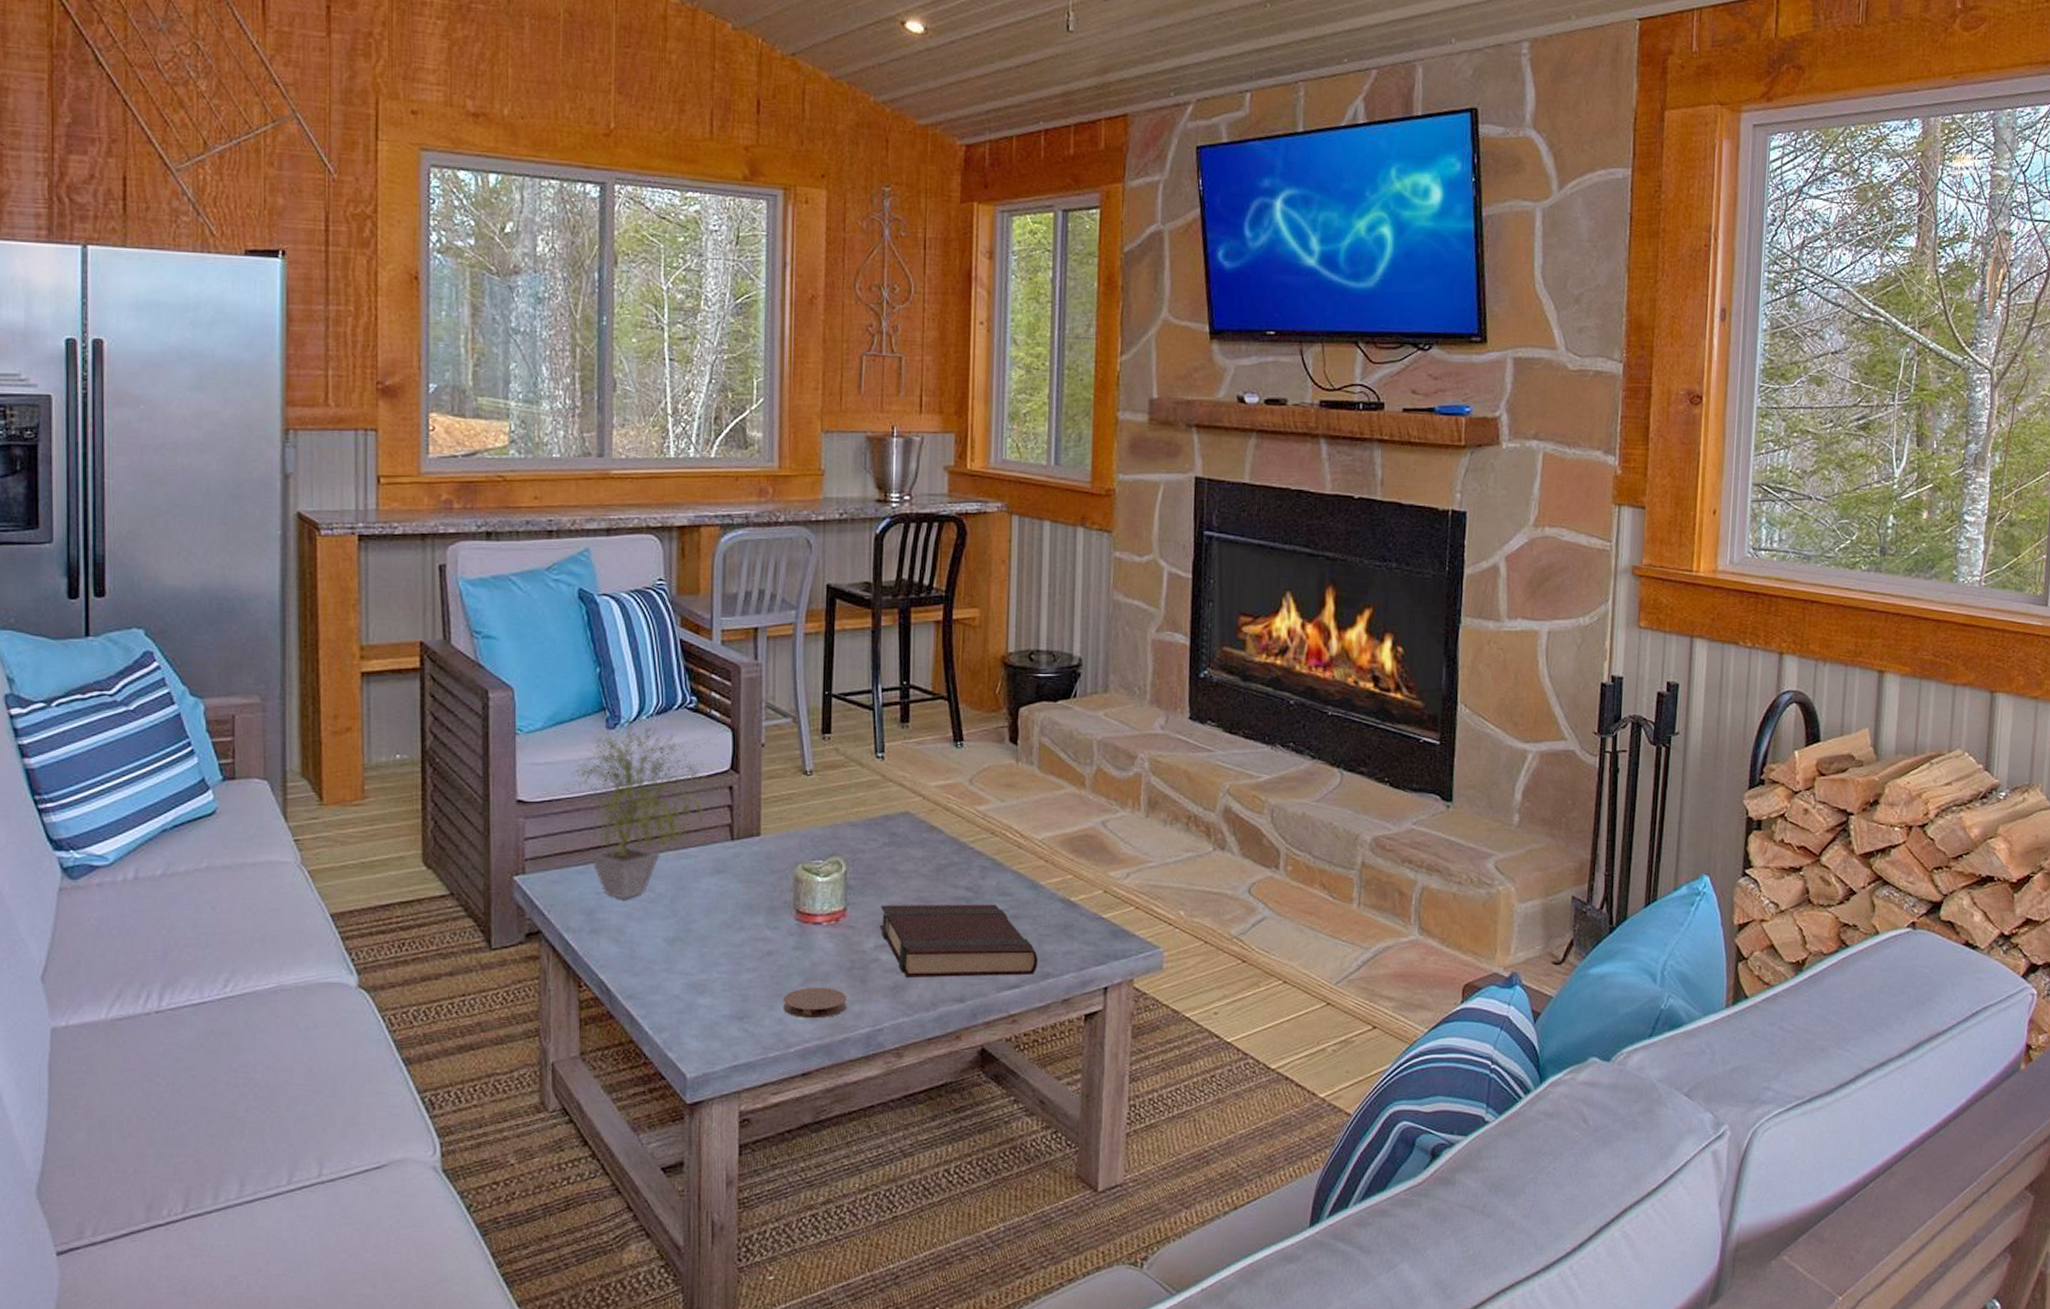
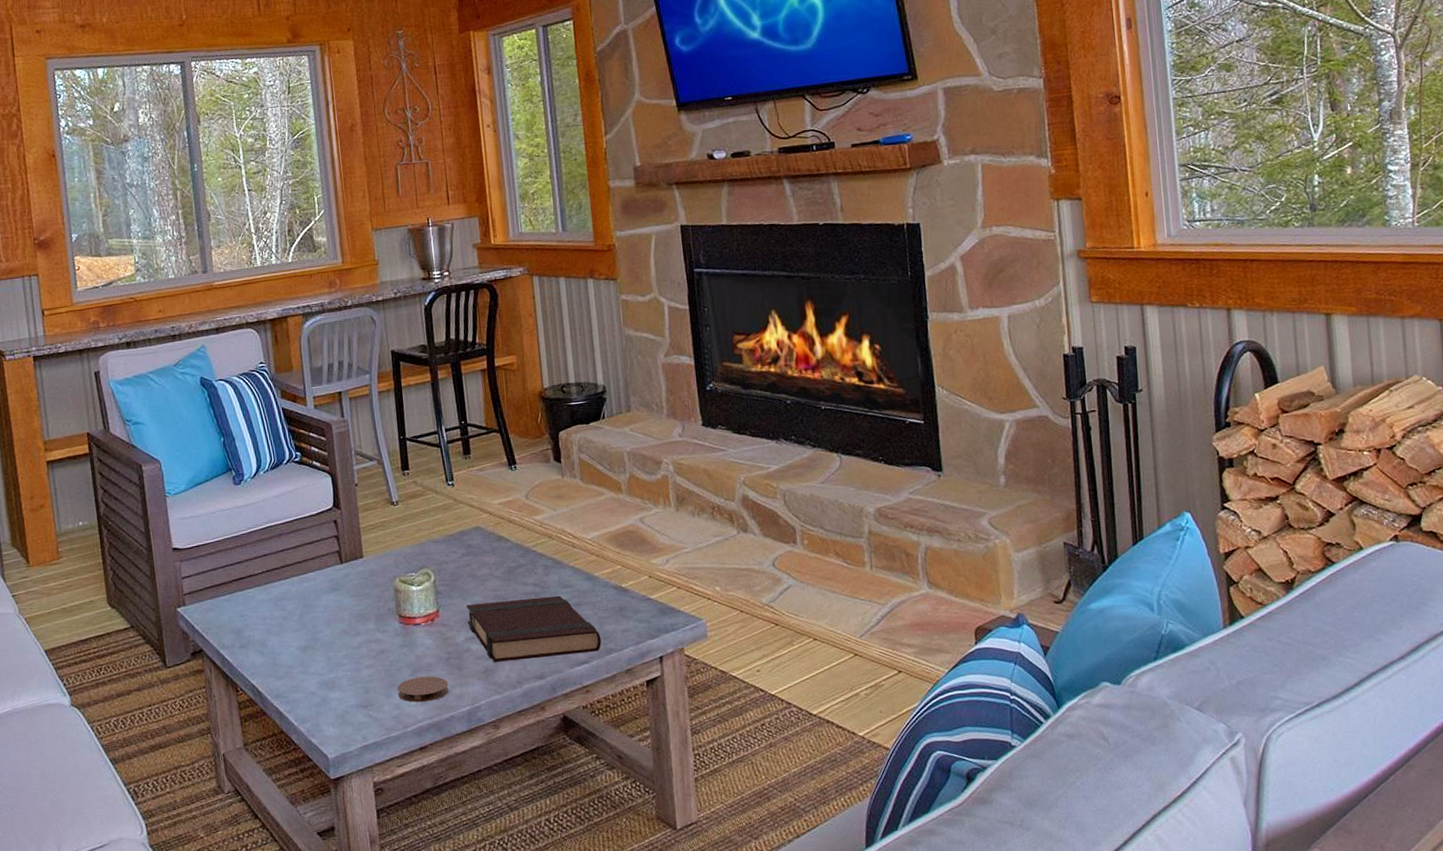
potted plant: present [564,716,717,899] -> none [207,473,322,619]

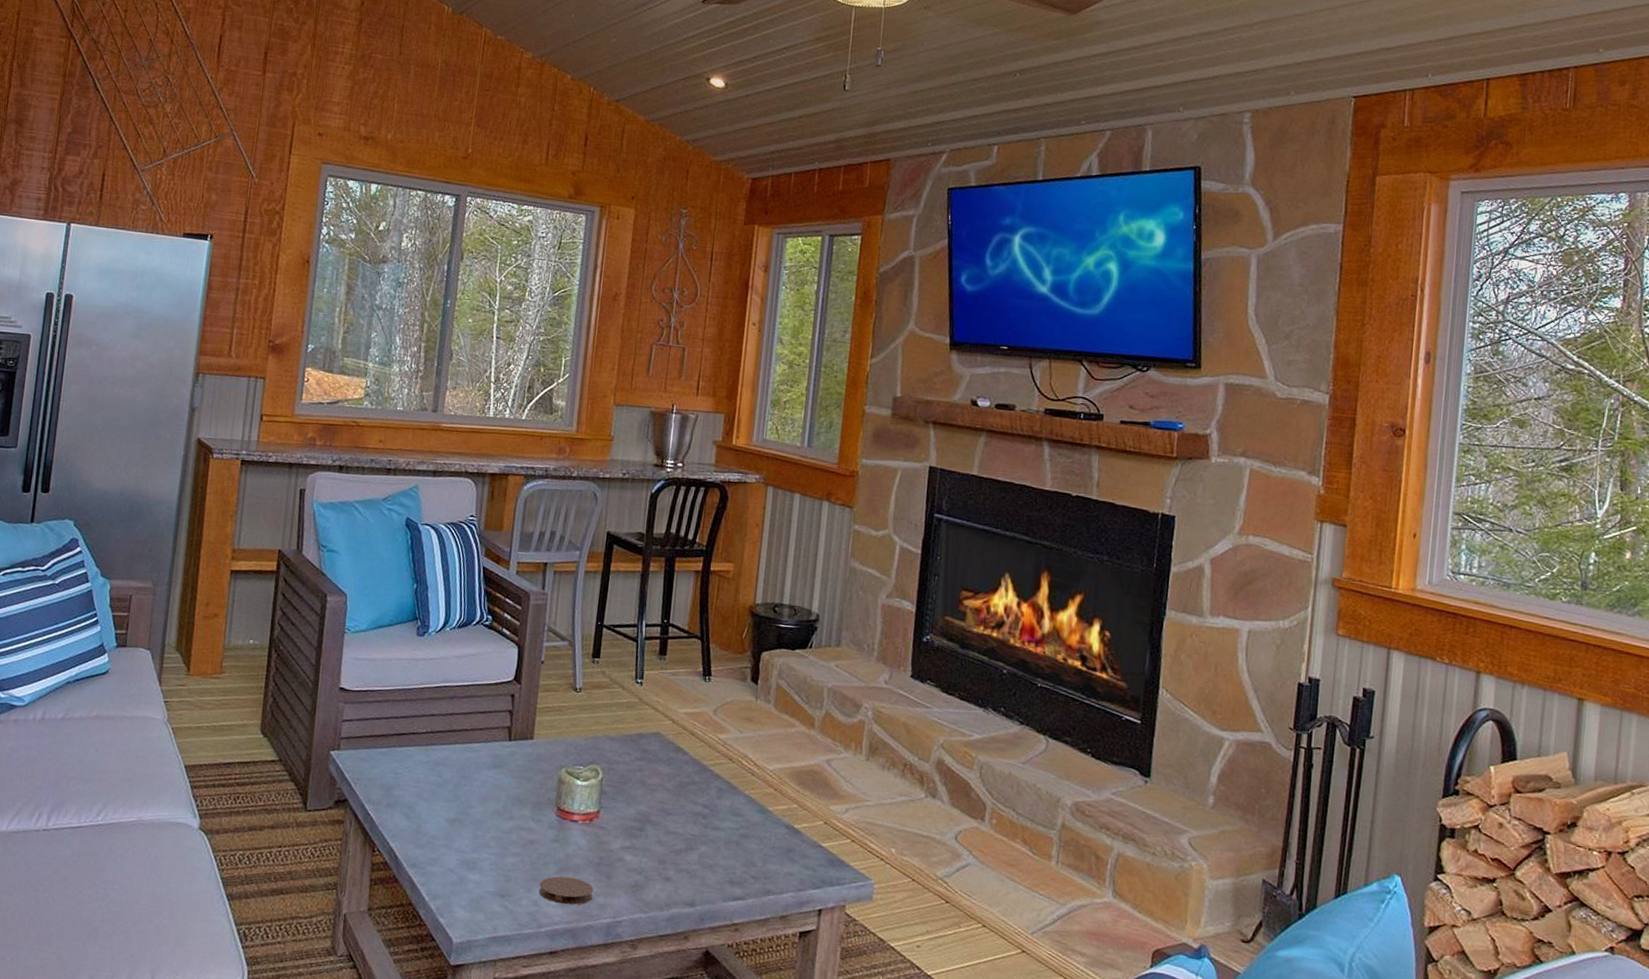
book: present [466,595,602,662] -> none [626,811,762,890]

